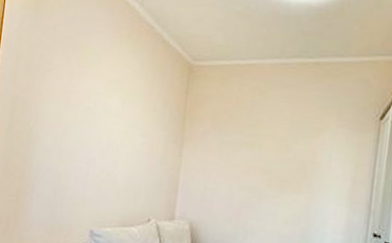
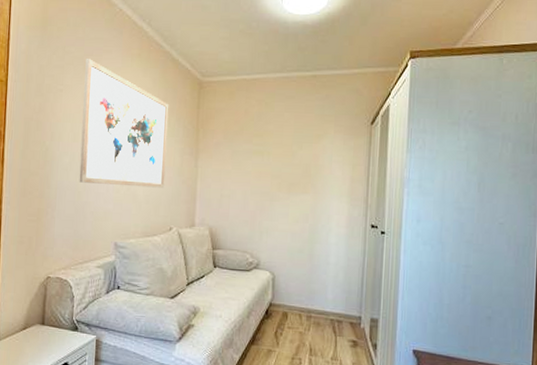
wall art: none [59,39,157,177] -> present [79,59,169,188]

